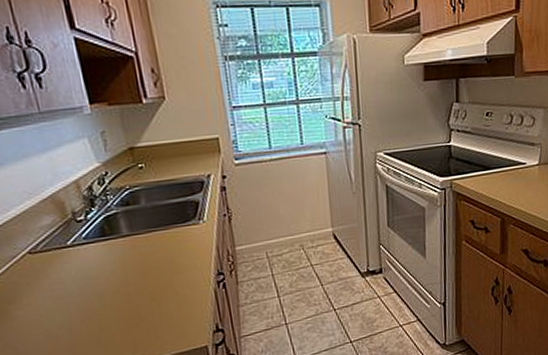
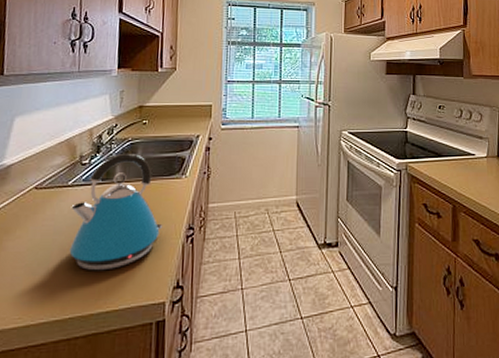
kettle: none [78,202,189,328] -> present [69,153,163,271]

